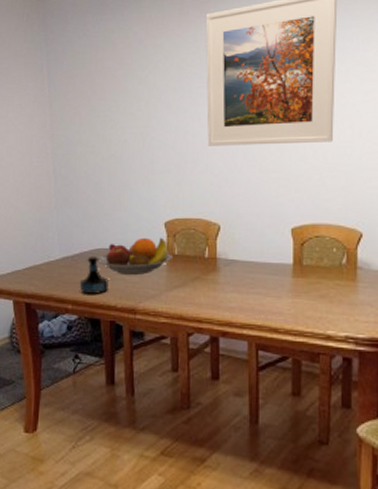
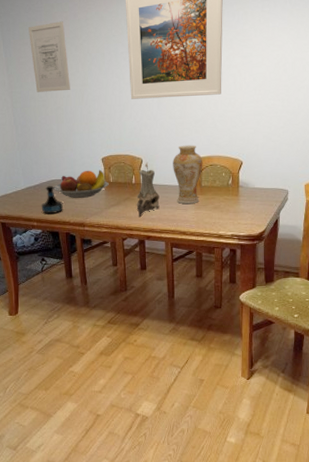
wall art: none [80,49,129,136] -> present [28,21,70,92]
candle holder: none [209,229,242,304] -> present [136,161,160,217]
vase: none [262,208,305,289] -> present [173,145,203,204]

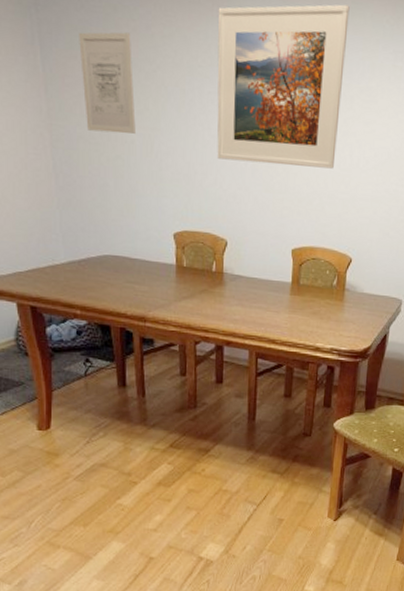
tequila bottle: present [41,185,63,214] -> none [87,261,118,301]
fruit bowl: present [53,169,109,199] -> none [105,247,181,285]
candle holder: present [136,161,160,217] -> none [215,245,246,315]
vase: present [173,145,203,204] -> none [265,228,304,305]

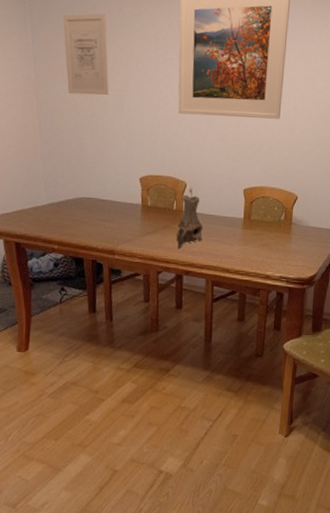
candle holder: none [215,245,246,315] -> present [176,186,203,248]

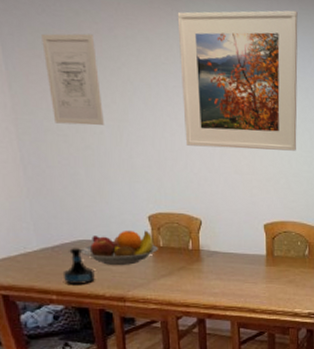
tequila bottle: none [64,203,91,237] -> present [62,247,95,284]
fruit bowl: none [80,189,146,222] -> present [80,230,158,266]
candle holder: present [176,186,203,248] -> none [194,223,224,290]

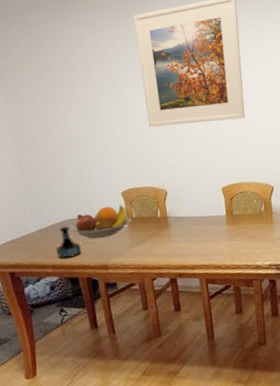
wall art: present [42,33,104,126] -> none [27,46,80,124]

